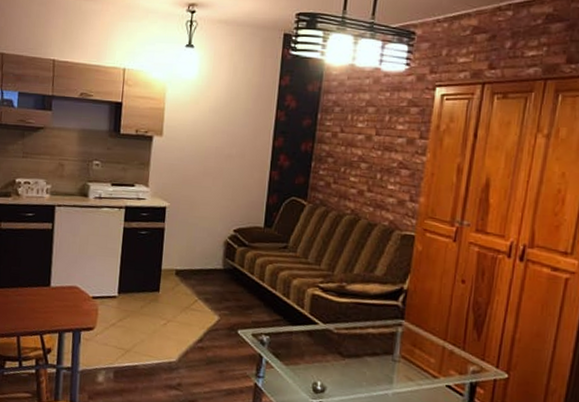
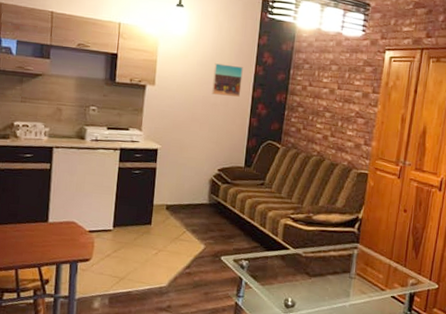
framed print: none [226,109,262,147] -> present [212,63,243,97]

